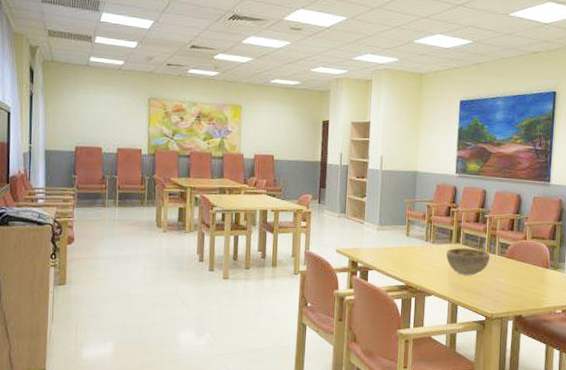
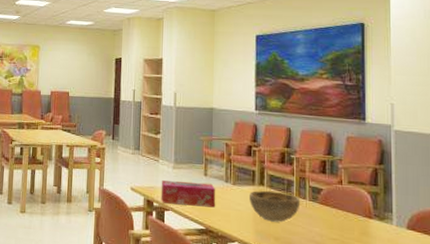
tissue box: none [365,241,417,265] -> present [161,180,216,208]

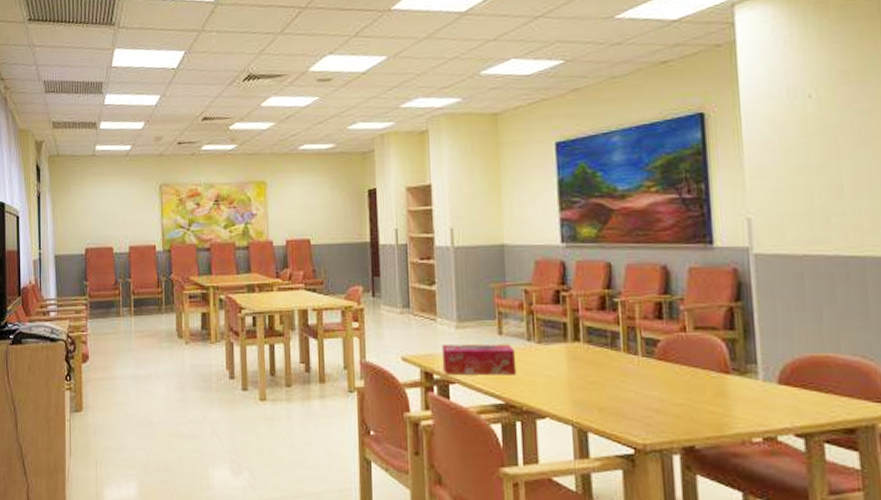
decorative bowl: present [250,190,301,222] -> none [561,347,631,388]

